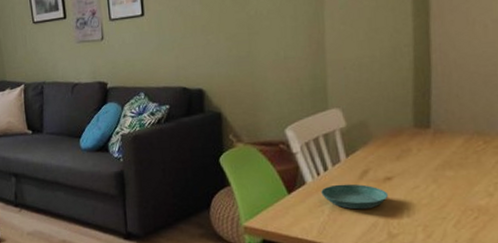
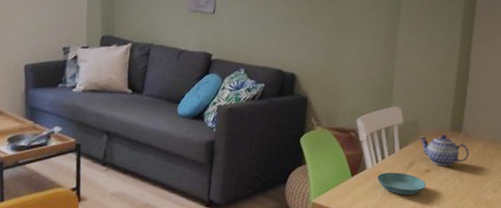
teapot: none [371,133,445,172] -> present [420,134,469,167]

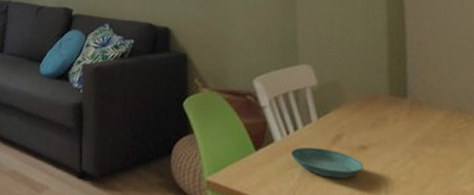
teapot: present [420,134,469,167] -> none [345,99,424,143]

